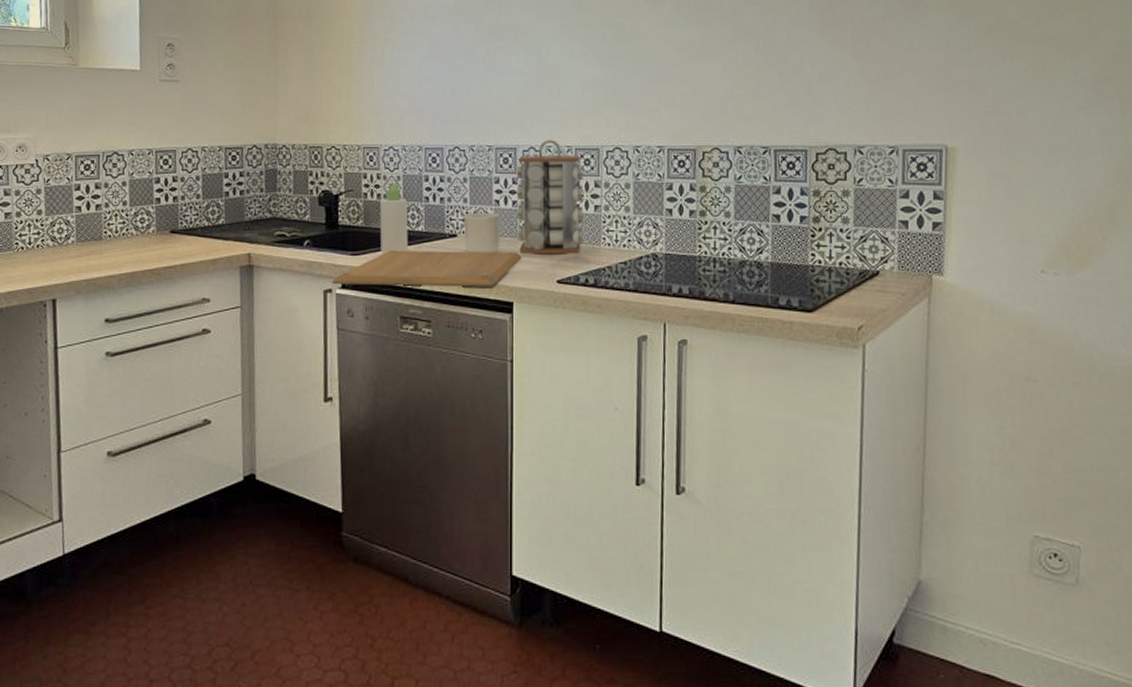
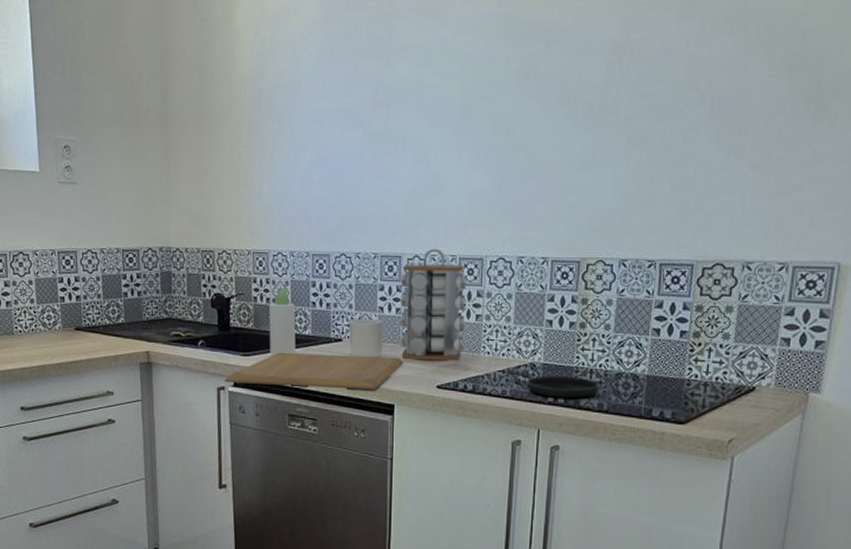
frying pan: none [627,262,724,289] -> present [506,371,600,398]

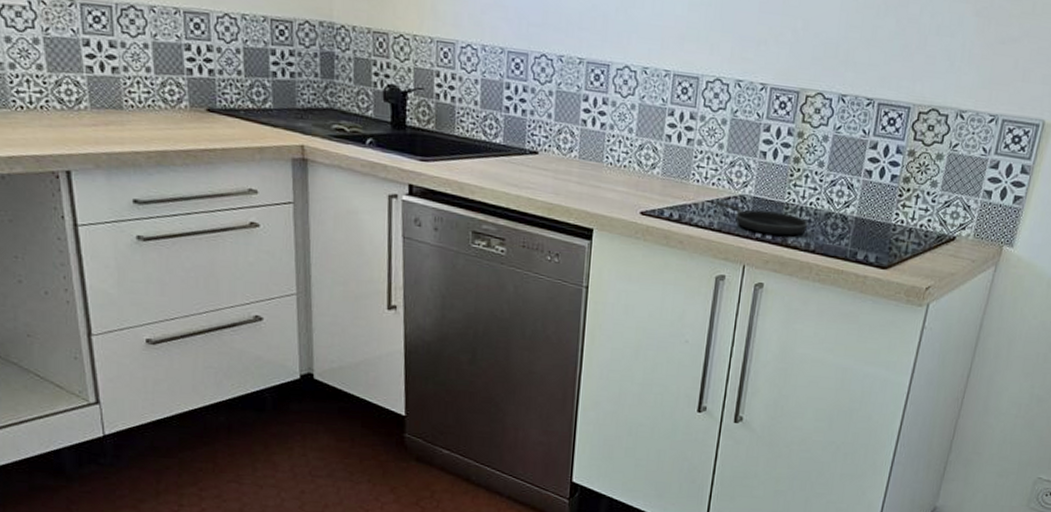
chopping board: present [225,352,404,390] -> none [398,160,606,211]
bottle: present [268,283,296,356] -> none [453,80,485,165]
mug: present [349,318,383,358] -> none [546,130,586,176]
spice rack: present [400,248,466,362] -> none [603,59,680,187]

